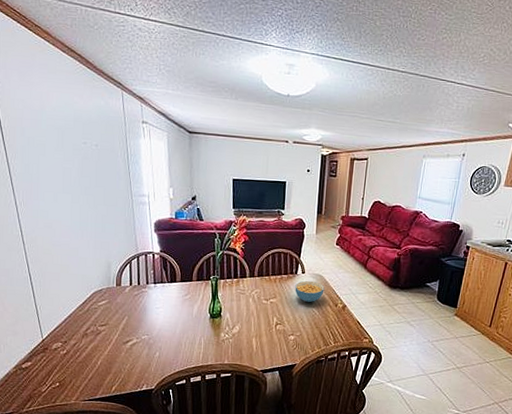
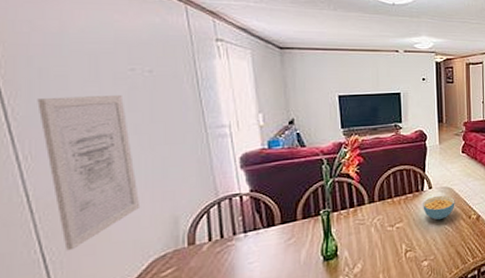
wall art: none [27,160,87,275] -> present [37,94,141,251]

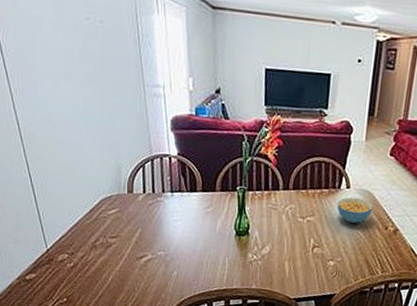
wall art: present [37,94,141,251] -> none [21,39,94,176]

